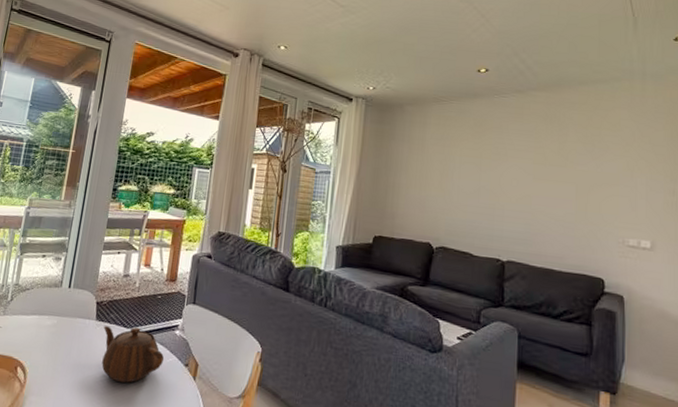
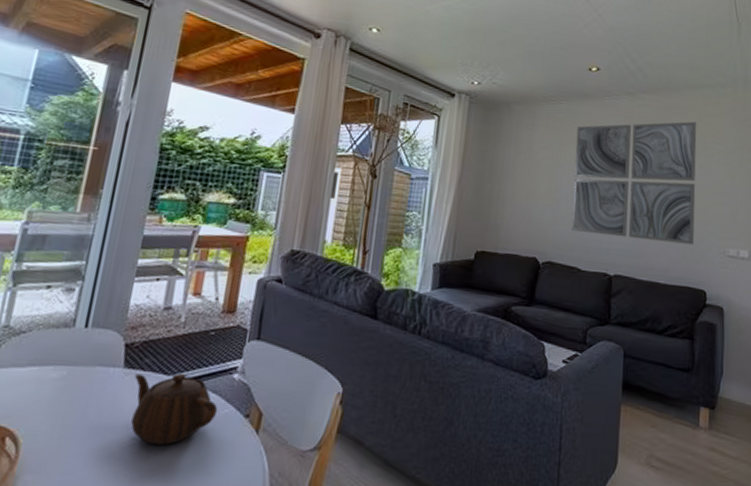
wall art: none [463,115,591,235] -> present [571,121,697,245]

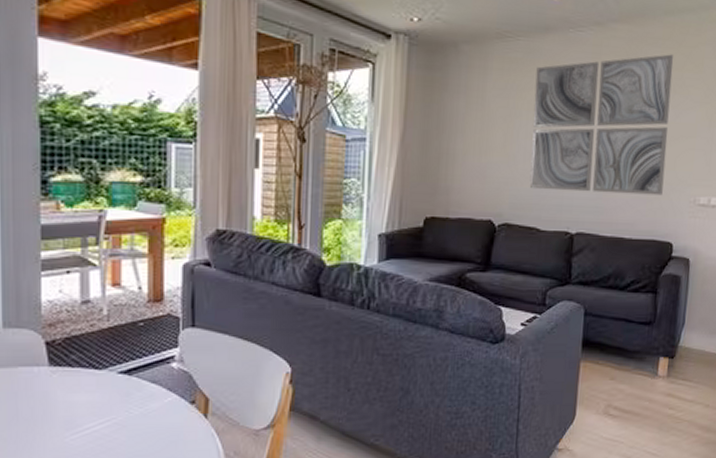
teapot: present [131,372,218,446] -> none [63,366,161,438]

